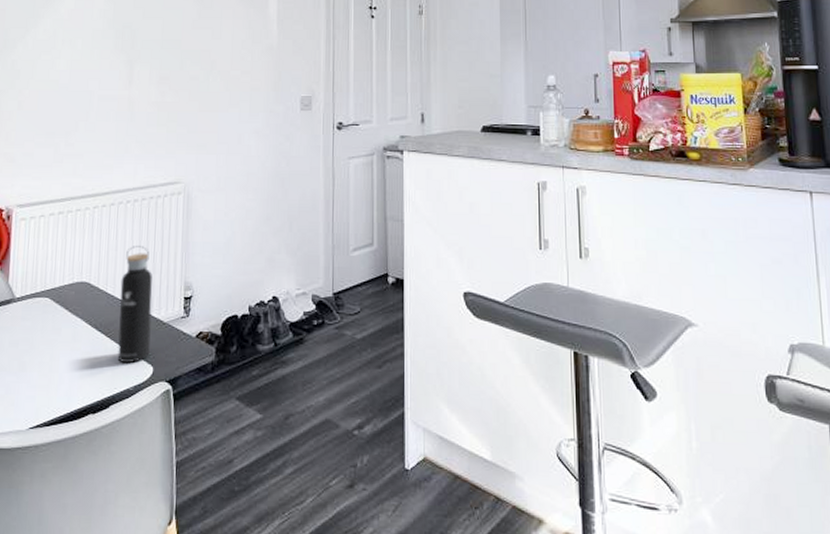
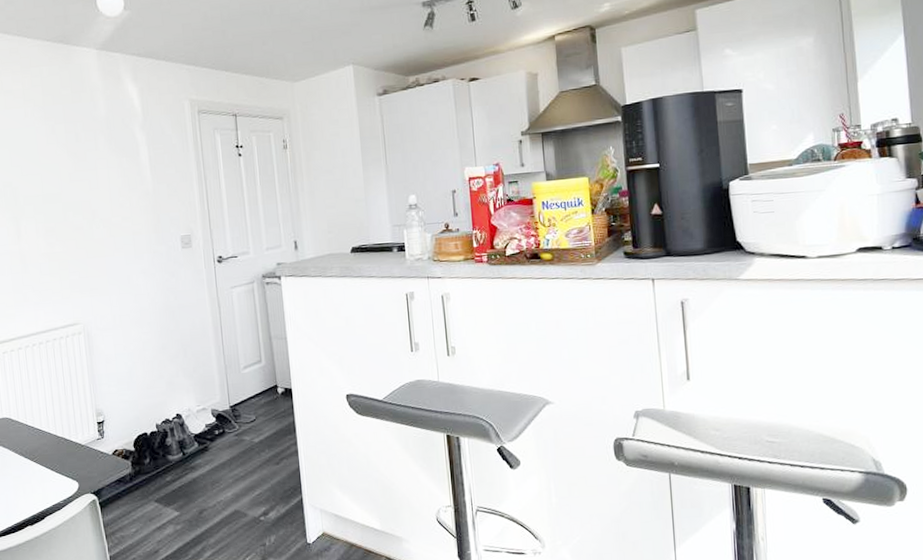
water bottle: present [117,246,153,364] -> none [38,382,73,482]

